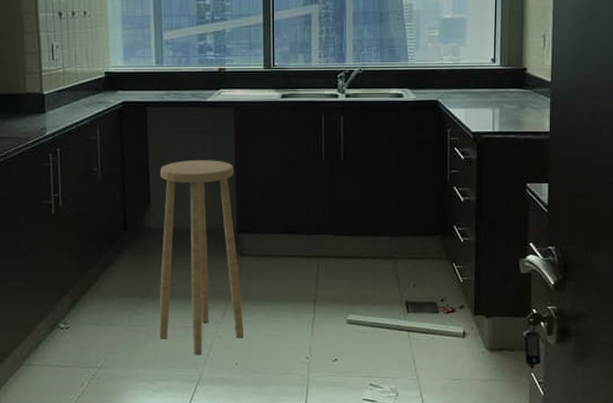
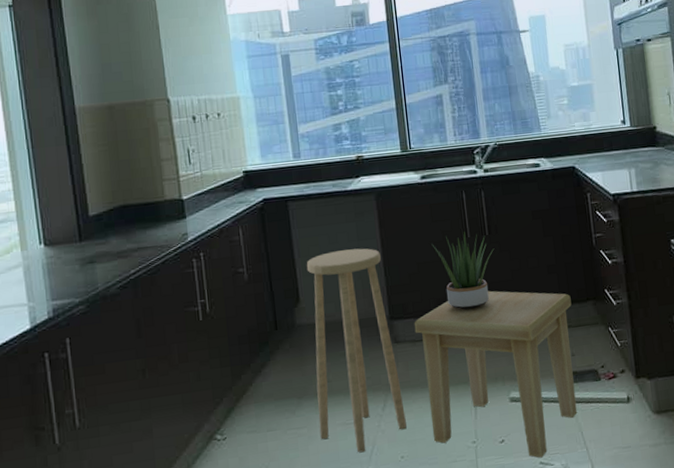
side table: none [260,215,419,380] -> present [414,290,577,458]
potted plant: none [285,154,348,231] -> present [431,232,495,310]

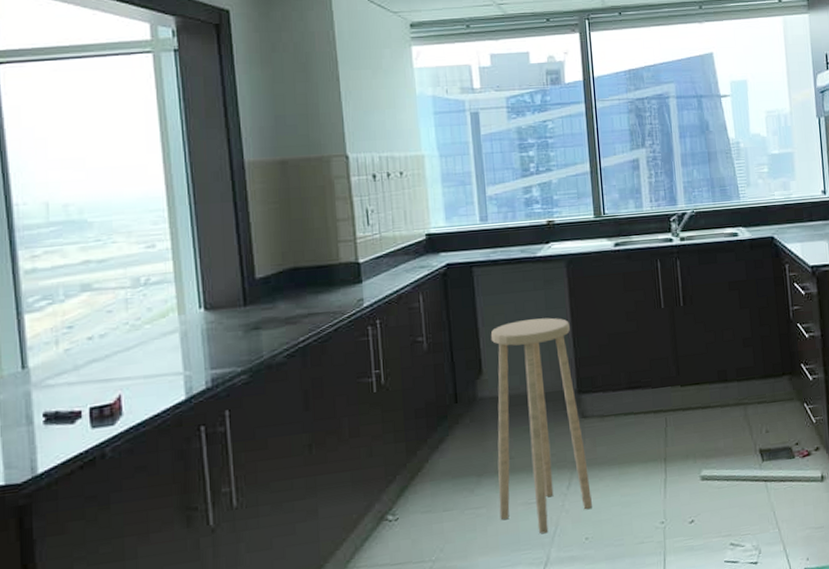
side table: present [414,290,577,458] -> none [603,364,770,539]
potted plant: present [431,232,495,310] -> none [624,302,689,384]

